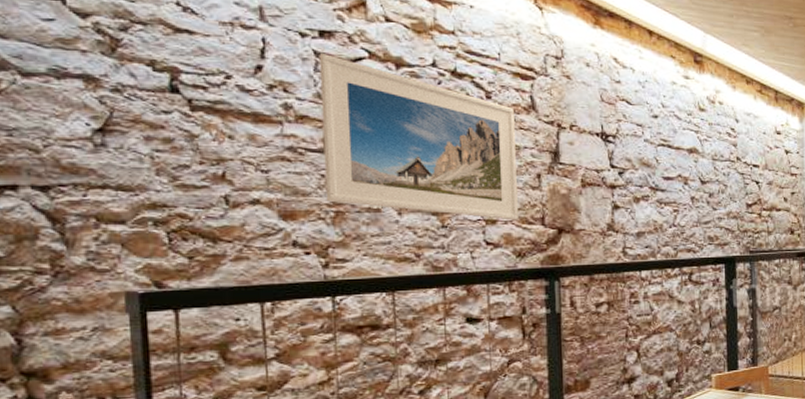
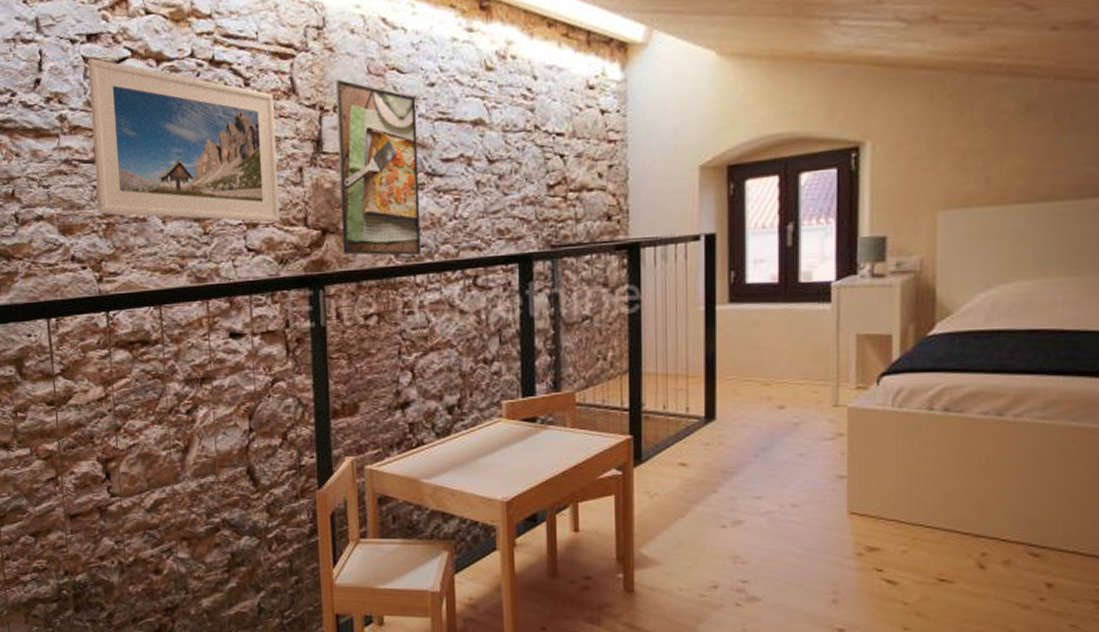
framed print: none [572,102,646,255] -> present [335,79,422,256]

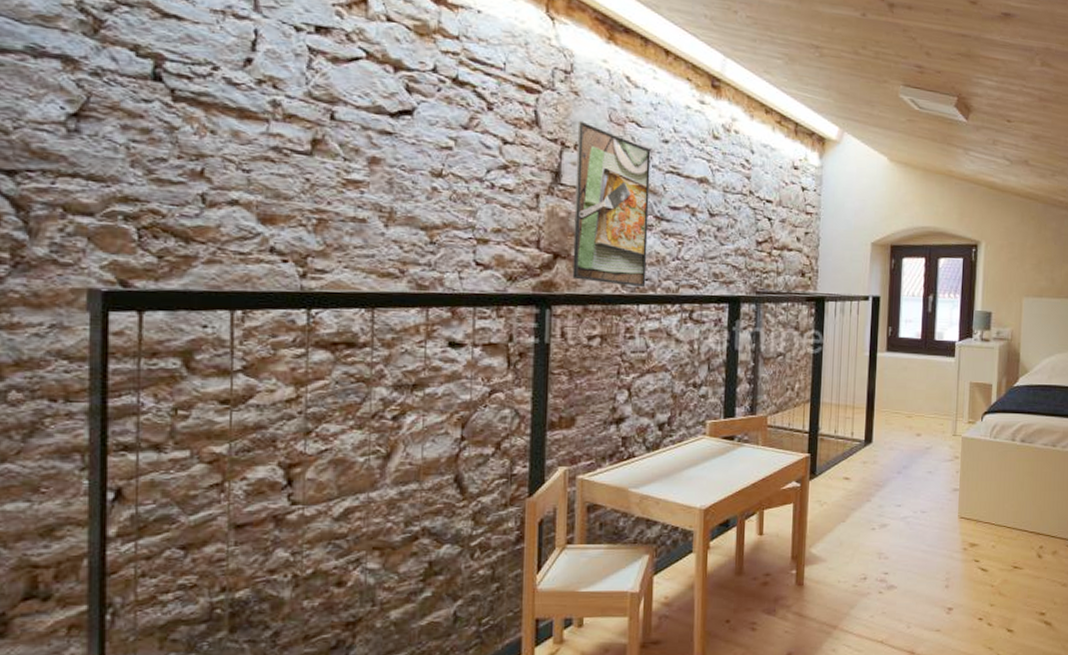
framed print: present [87,57,280,223] -> none [309,49,516,242]

